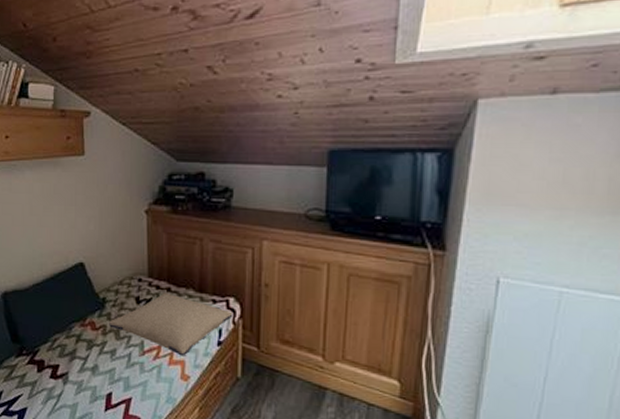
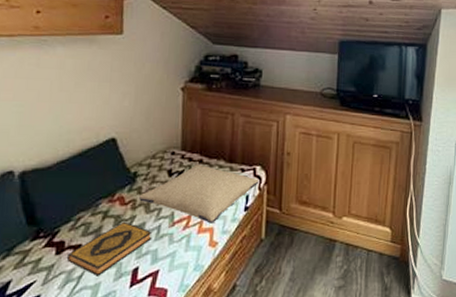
hardback book: none [48,346,124,397] -> present [67,221,153,276]

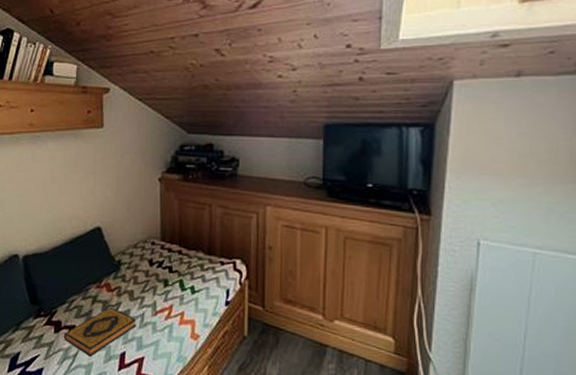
pillow: present [139,164,259,224] -> none [124,255,240,316]

